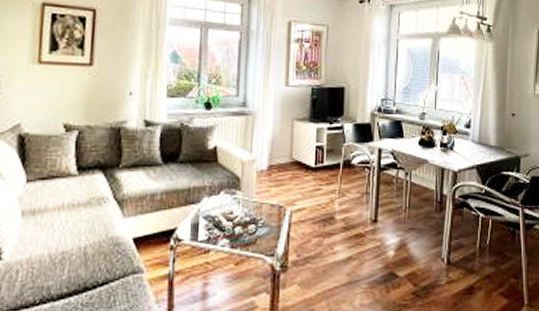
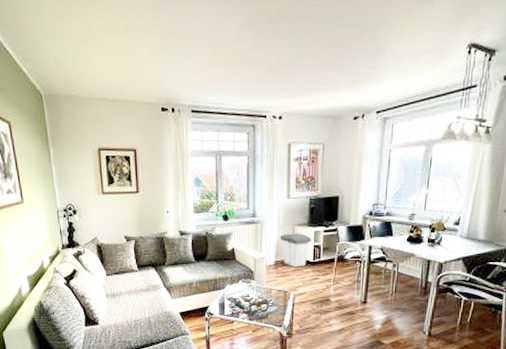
trash can: none [275,129,313,175] -> present [279,233,311,268]

